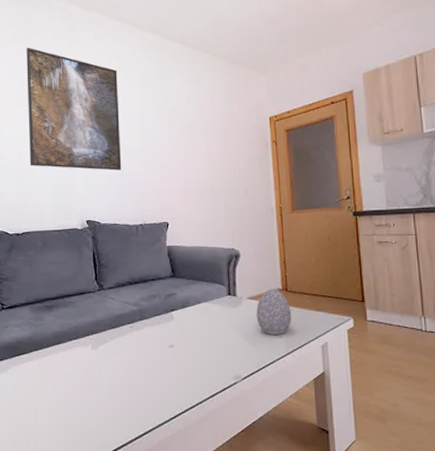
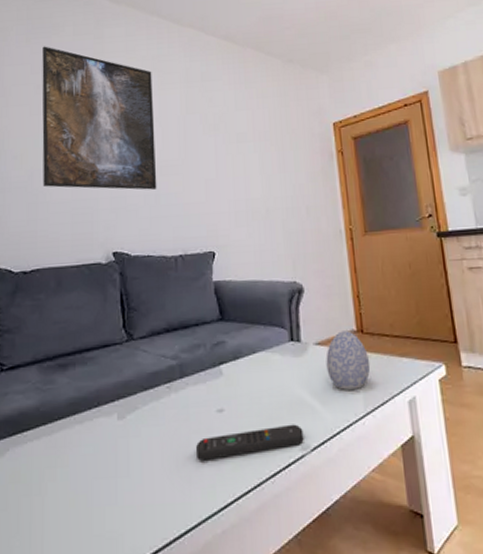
remote control: none [151,359,237,383] -> present [195,424,304,461]

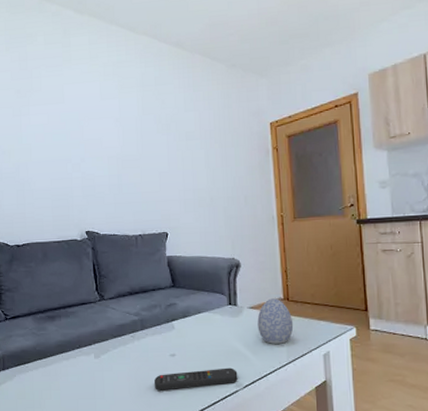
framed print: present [42,46,157,190] -> none [20,54,120,181]

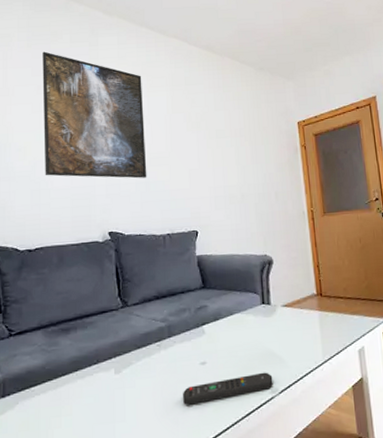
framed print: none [20,54,120,181] -> present [42,51,147,179]
decorative egg: present [257,298,294,344] -> none [291,294,328,343]

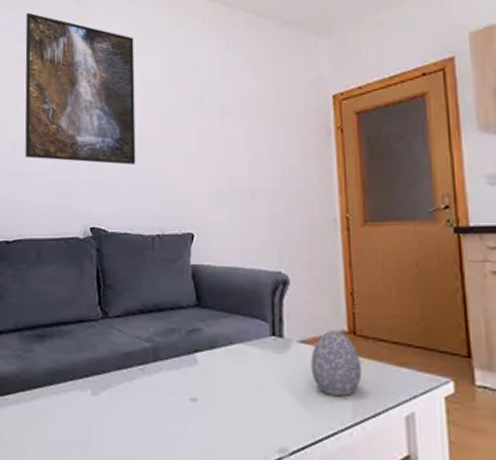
remote control: present [182,372,273,405] -> none [166,423,282,449]
decorative egg: none [291,294,328,343] -> present [311,330,362,396]

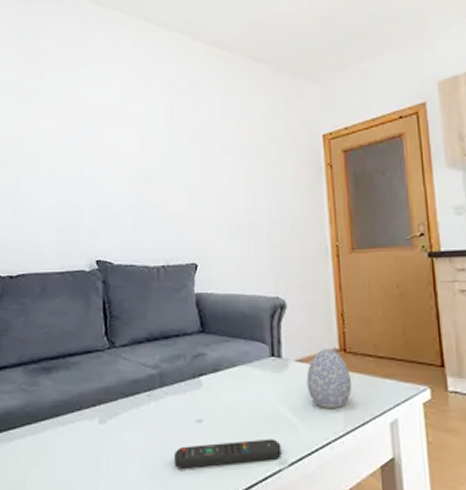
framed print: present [25,12,136,165] -> none [28,50,141,199]
remote control: none [166,423,282,449] -> present [173,438,282,468]

